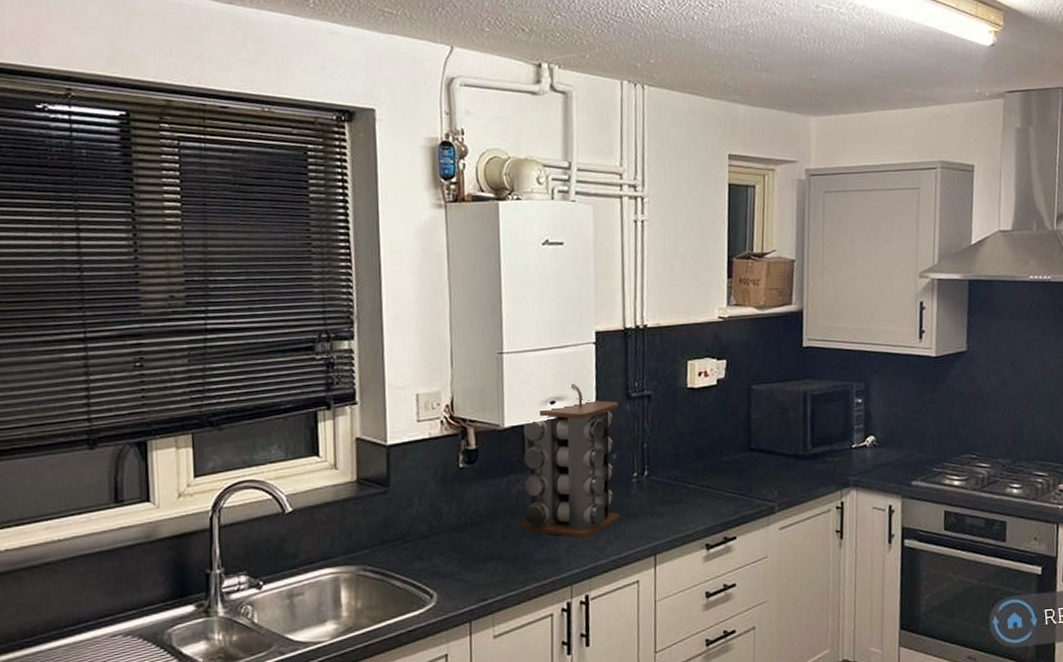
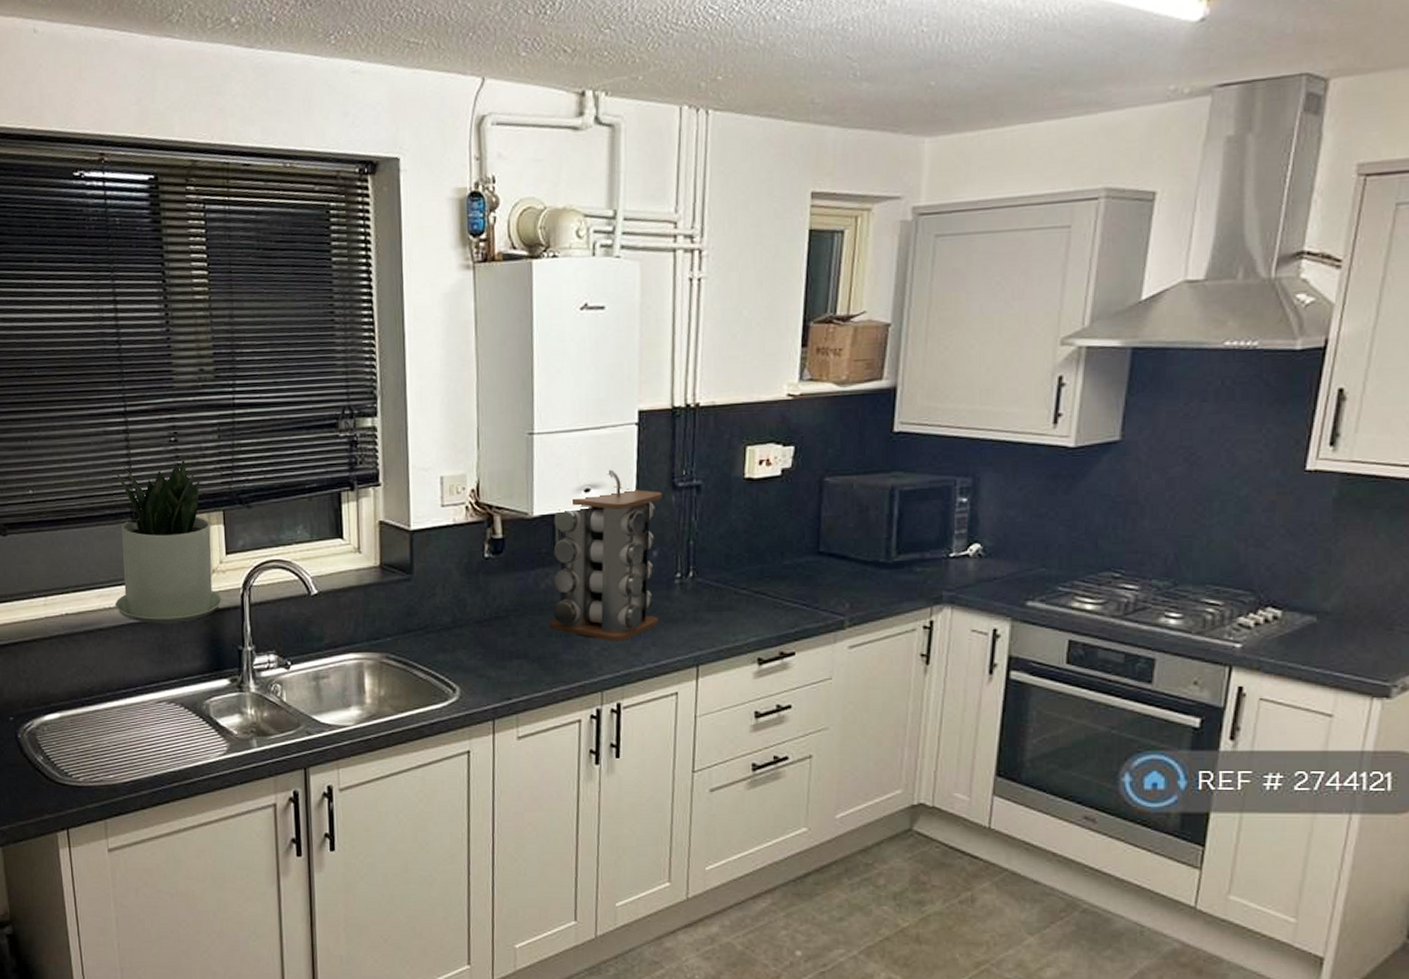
planter: none [66,383,189,553] -> present [113,458,222,624]

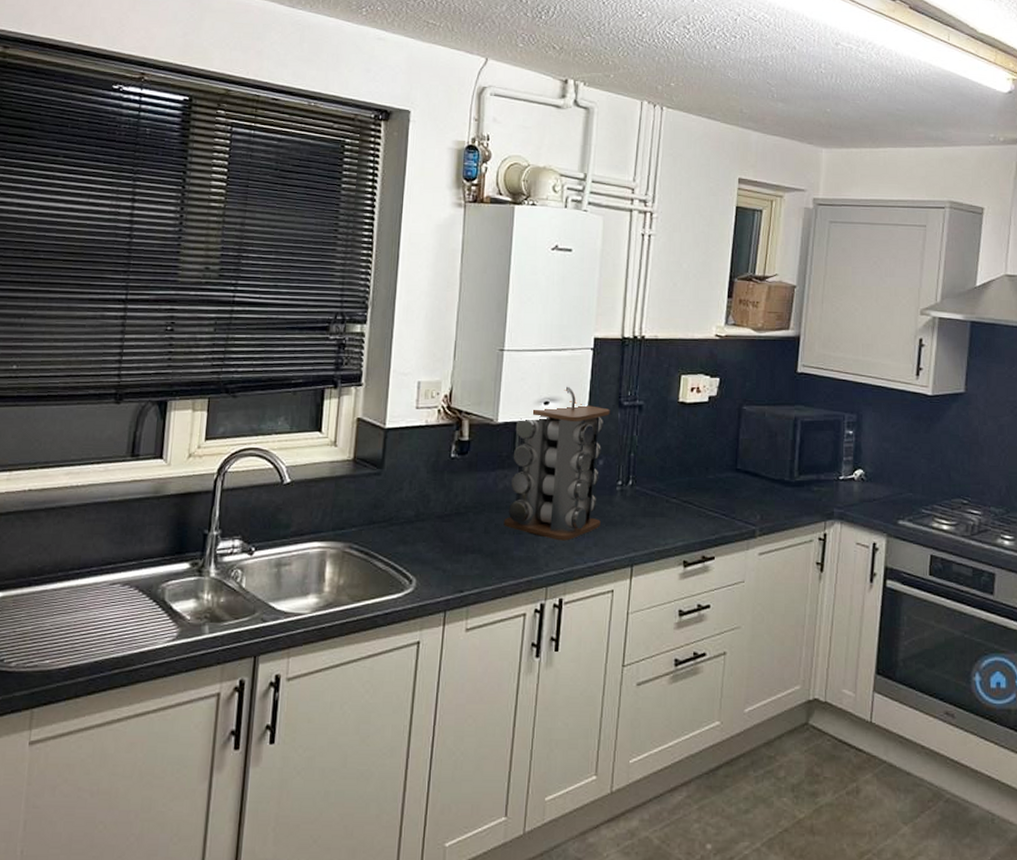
planter: present [113,458,222,624] -> none [83,347,195,504]

